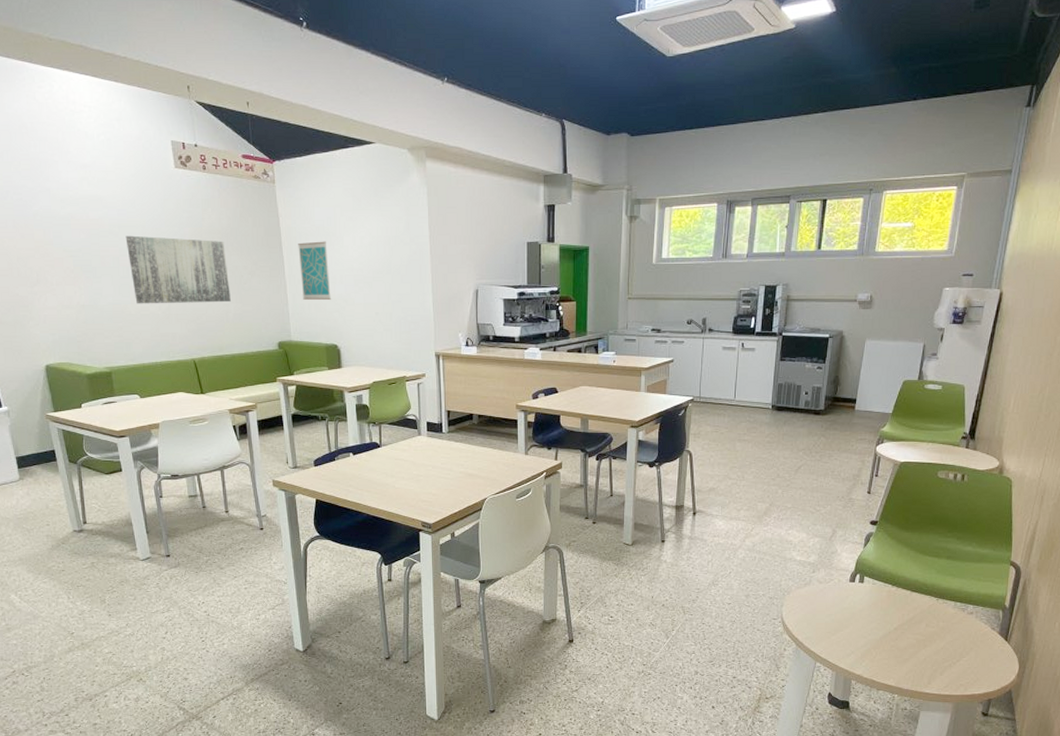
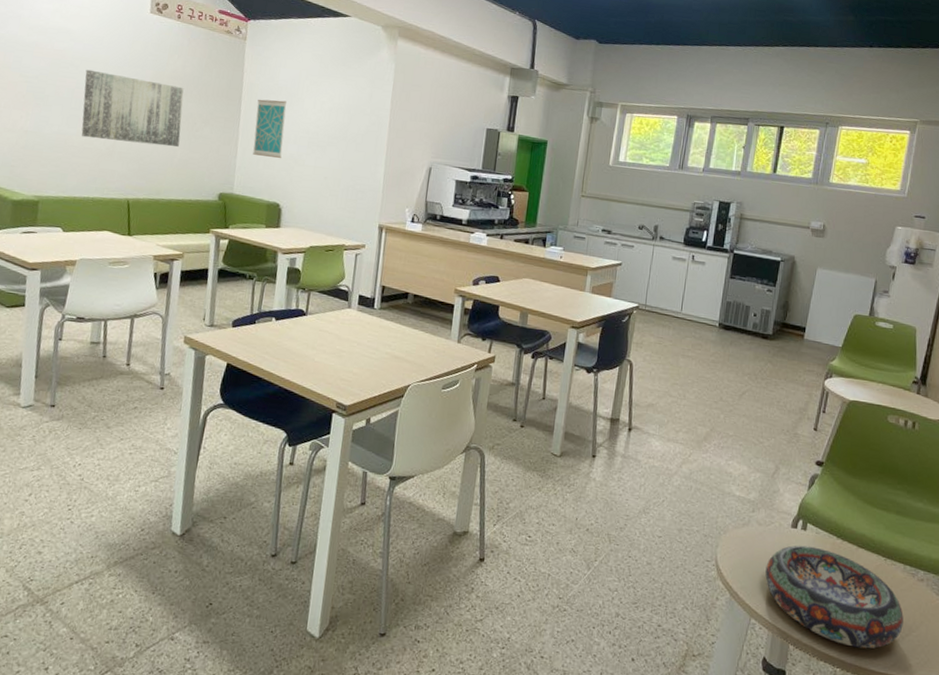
decorative bowl: none [827,596,955,676] -> present [765,545,904,649]

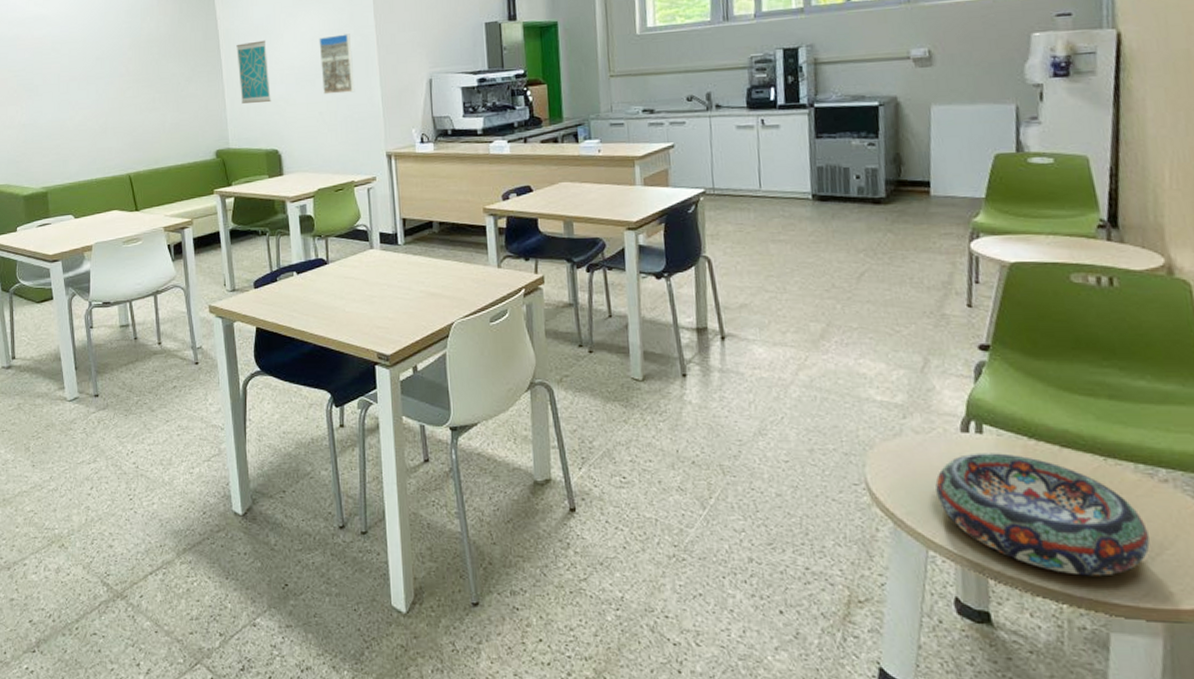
wall art: present [81,69,184,147] -> none [67,48,168,120]
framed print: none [332,110,366,165] -> present [319,34,355,95]

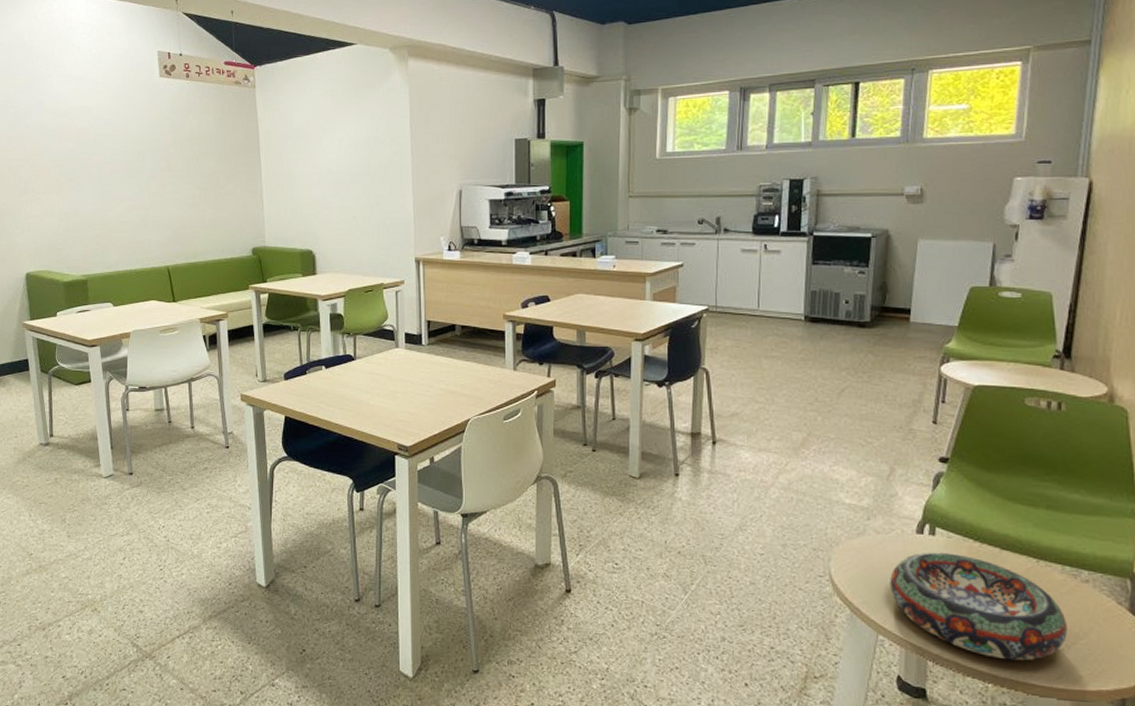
wall art: present [236,40,271,104] -> none [276,144,307,204]
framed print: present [319,34,355,95] -> none [356,142,389,200]

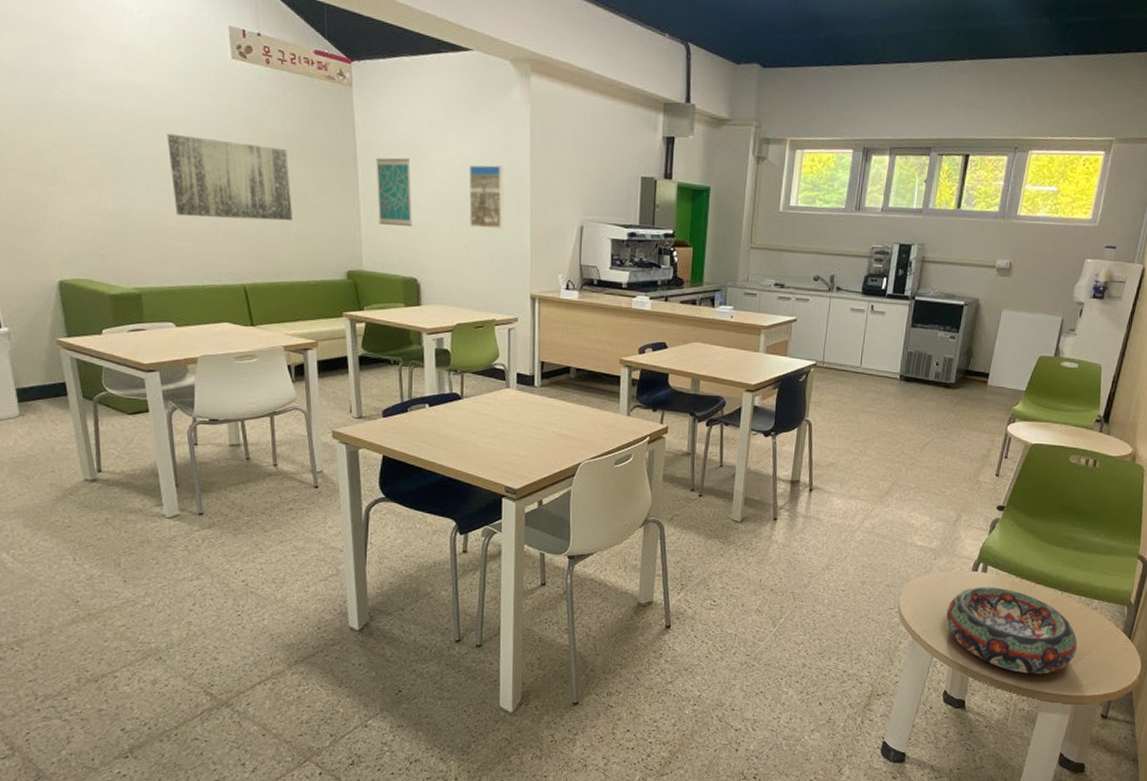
wall art: none [109,144,207,212] -> present [167,133,292,221]
wall art: none [276,144,307,204] -> present [376,157,412,226]
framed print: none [356,142,389,200] -> present [469,165,504,229]

